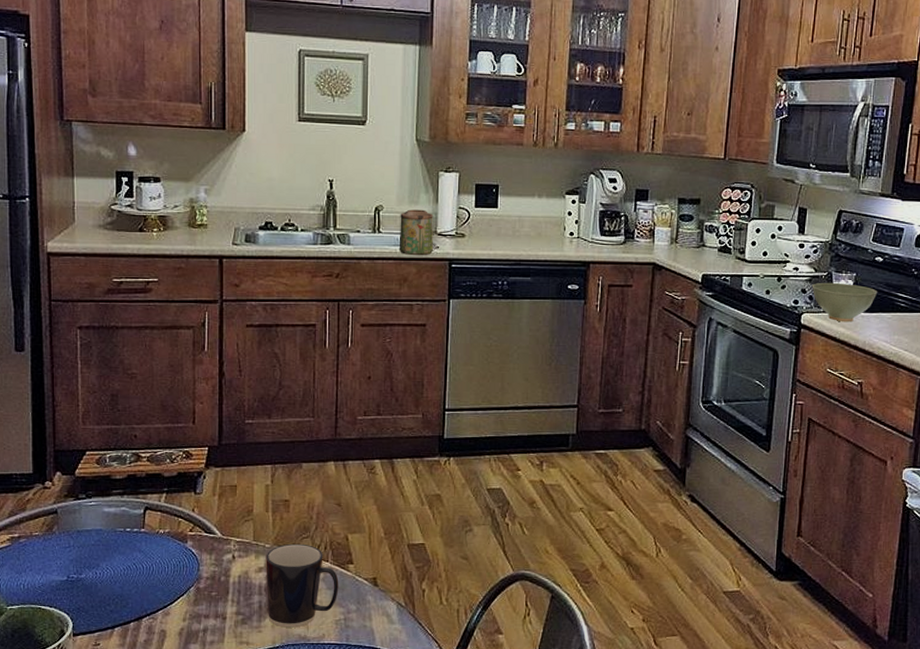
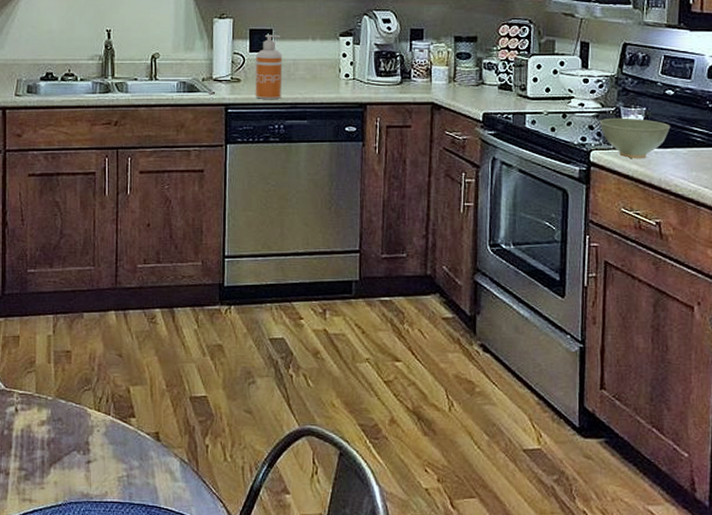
mug: present [266,543,339,628] -> none [48,396,121,485]
canister: present [398,209,433,256] -> none [175,56,209,102]
soap dispenser: none [479,190,508,256] -> present [255,34,283,100]

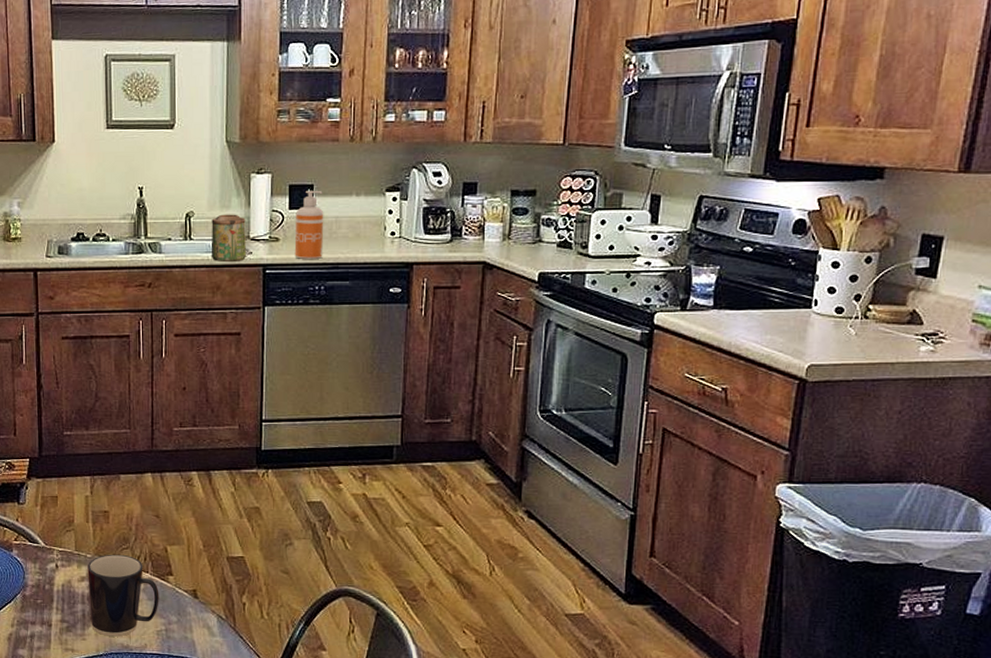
mug: none [48,396,121,485] -> present [87,554,159,637]
canister: none [175,56,209,102] -> present [211,214,246,263]
bowl: present [599,117,671,159] -> none [666,277,747,322]

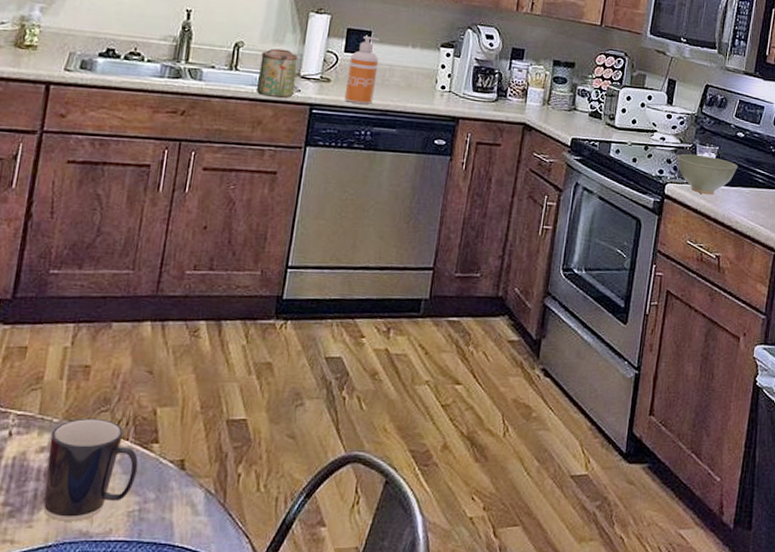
bowl: none [666,277,747,322] -> present [676,153,738,195]

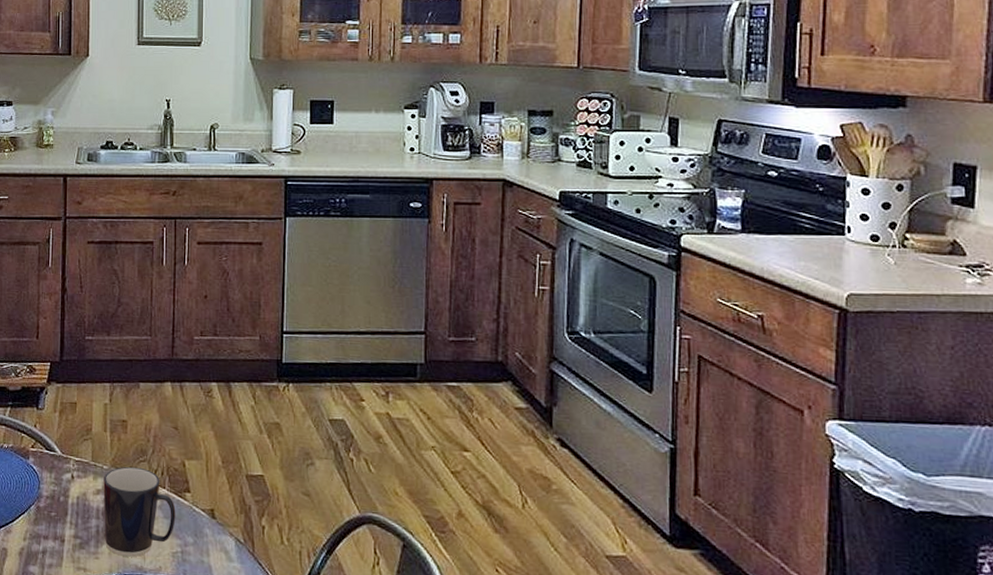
canister: present [256,48,298,99] -> none [234,127,268,173]
soap dispenser: present [344,36,380,105] -> none [315,106,344,173]
bowl: present [676,153,738,195] -> none [691,200,774,246]

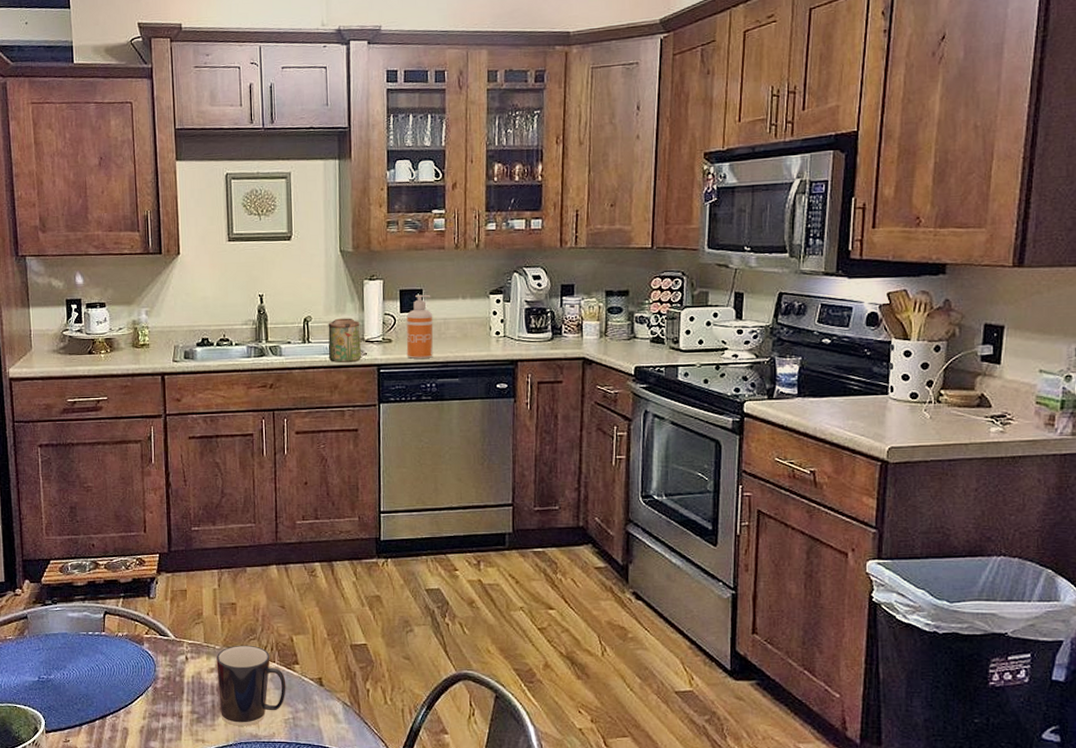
canister: none [234,127,268,173] -> present [328,318,361,363]
soap dispenser: none [315,106,344,173] -> present [406,294,433,360]

